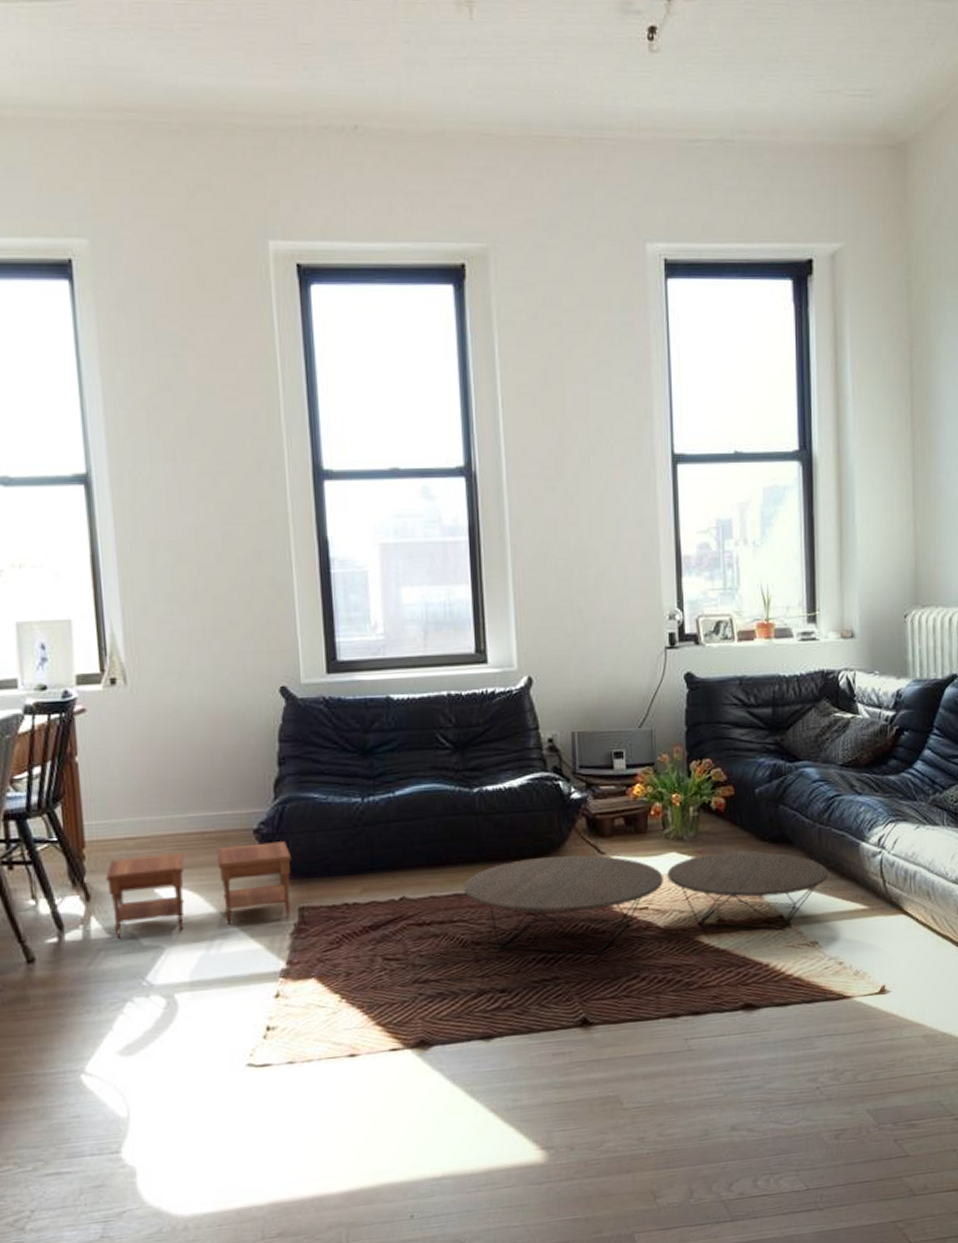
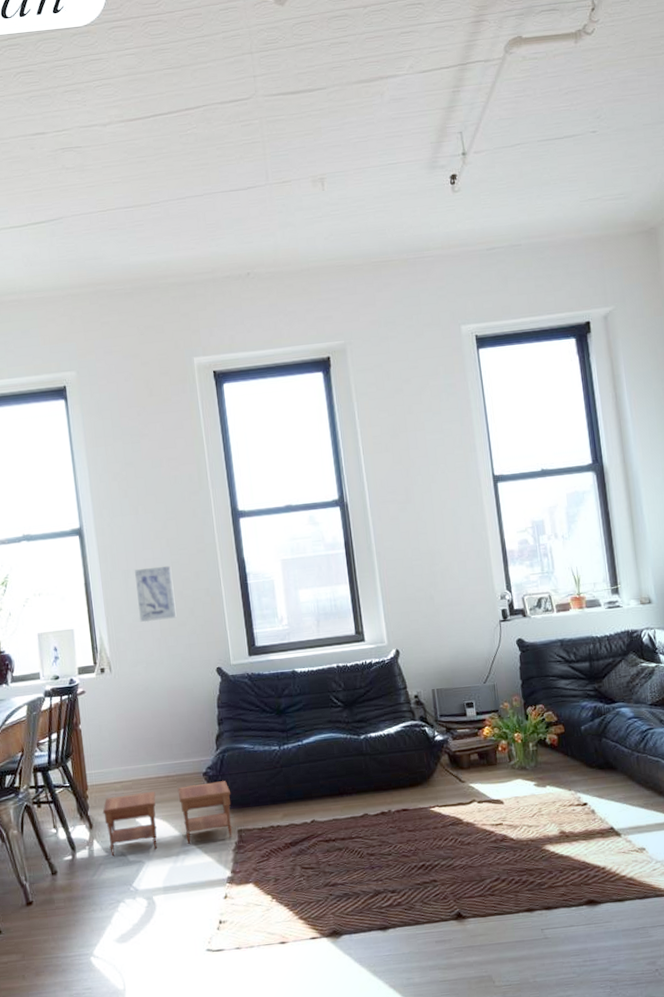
wall art: none [167,538,226,617] -> present [135,565,177,623]
coffee table: present [464,851,828,955] -> none [358,776,649,862]

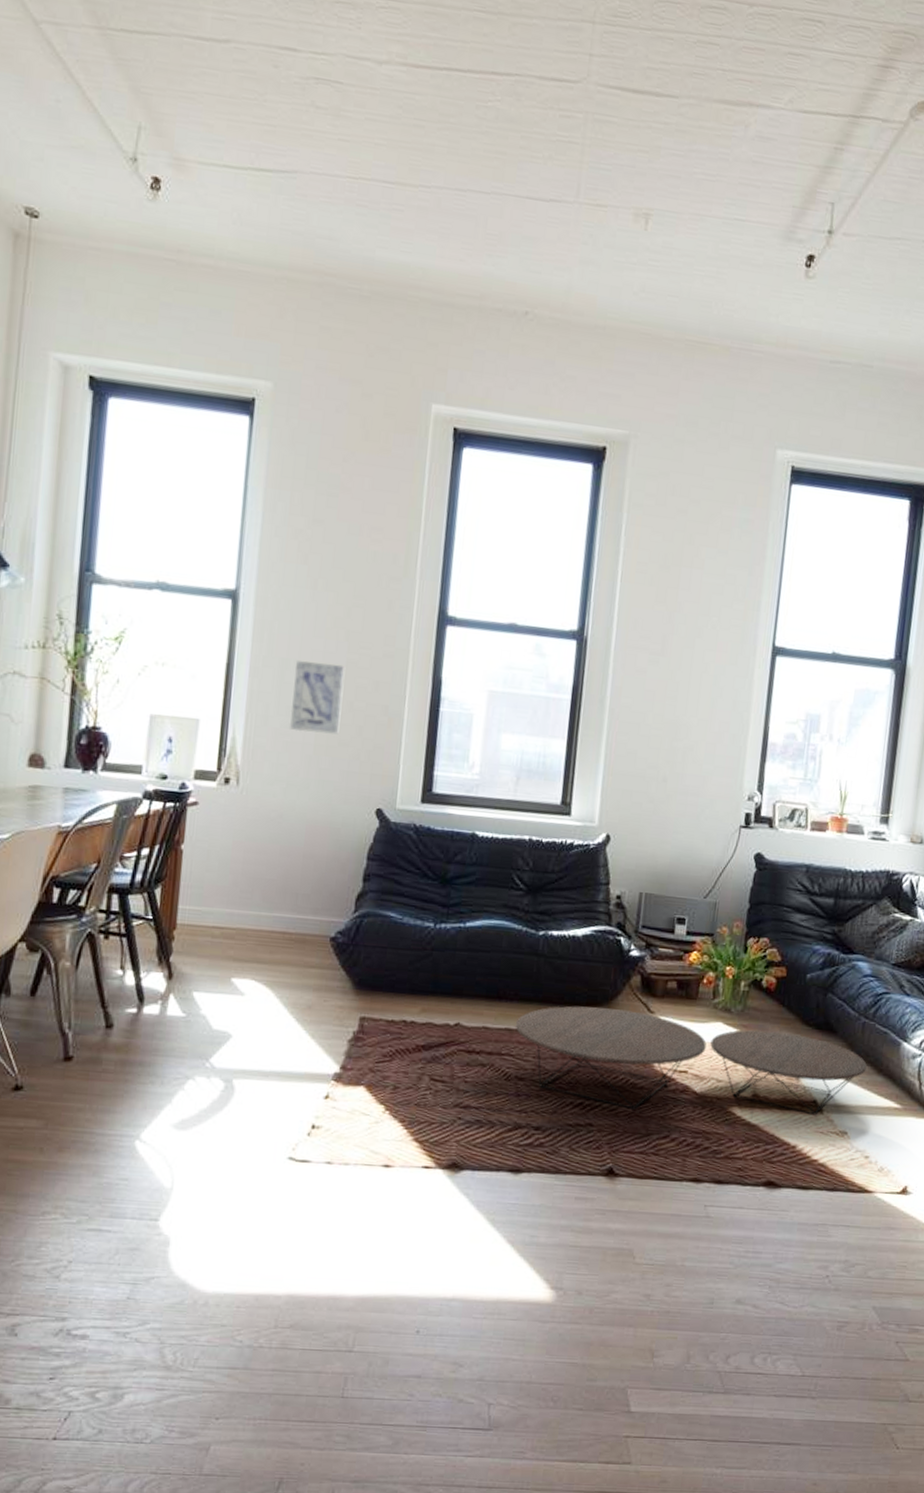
side table: present [102,781,233,857] -> none [189,944,362,1025]
coffee table: none [358,776,649,862] -> present [516,1006,867,1115]

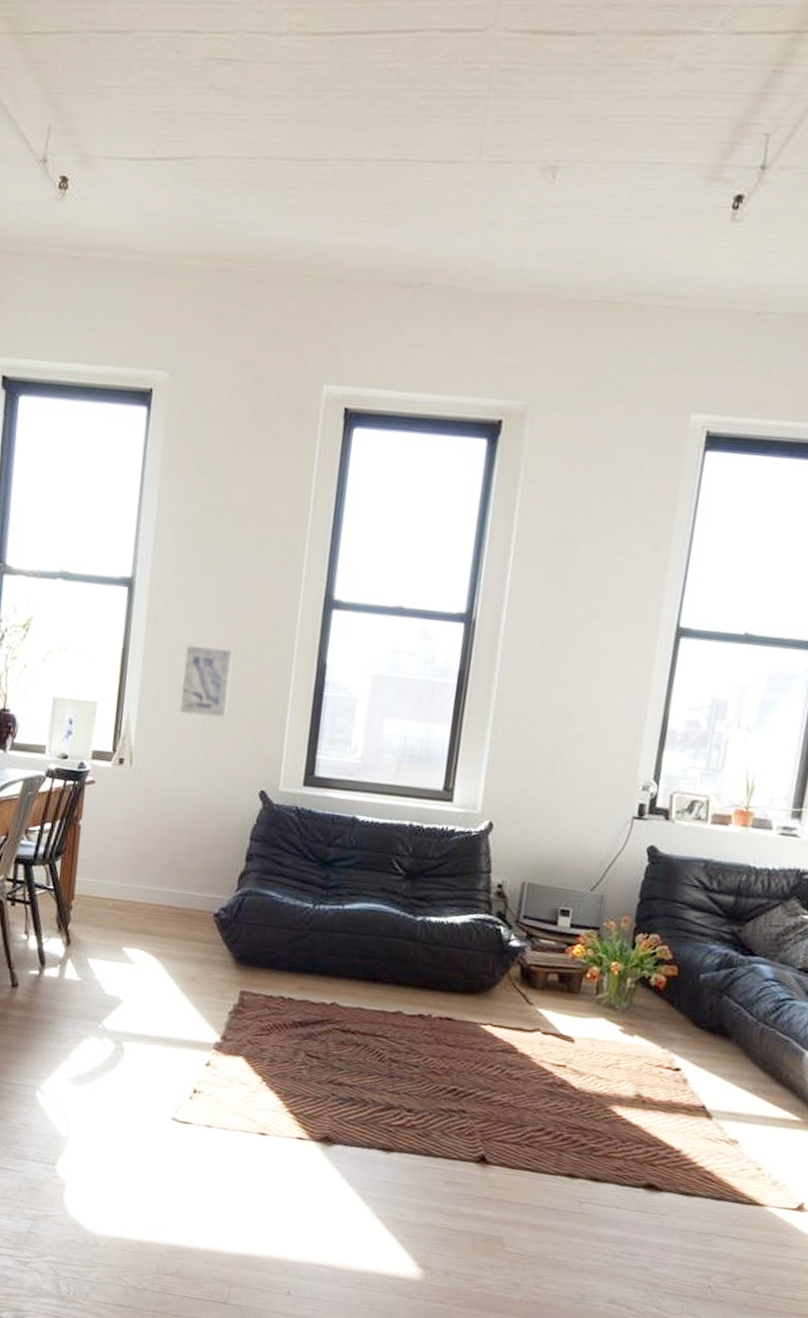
coffee table: present [516,1006,867,1115] -> none [391,992,764,1121]

